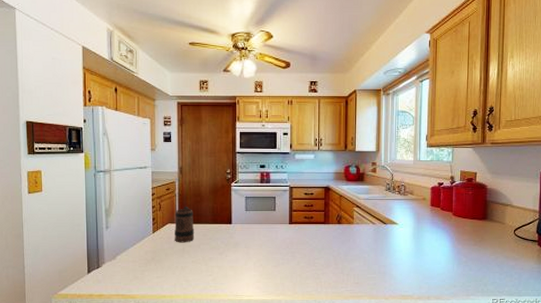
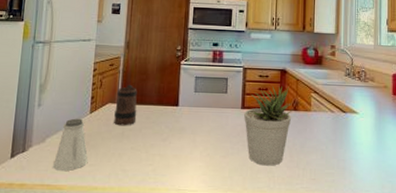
saltshaker: none [124,238,155,283] -> present [52,118,88,172]
potted plant: none [292,202,337,273] -> present [244,86,293,166]

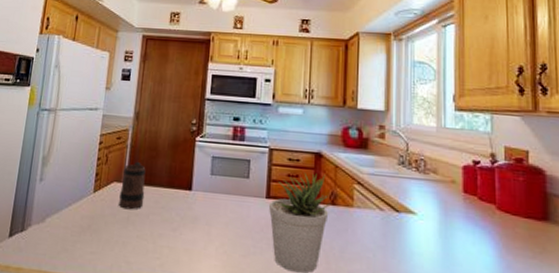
saltshaker: present [52,118,88,172] -> none [51,197,90,258]

